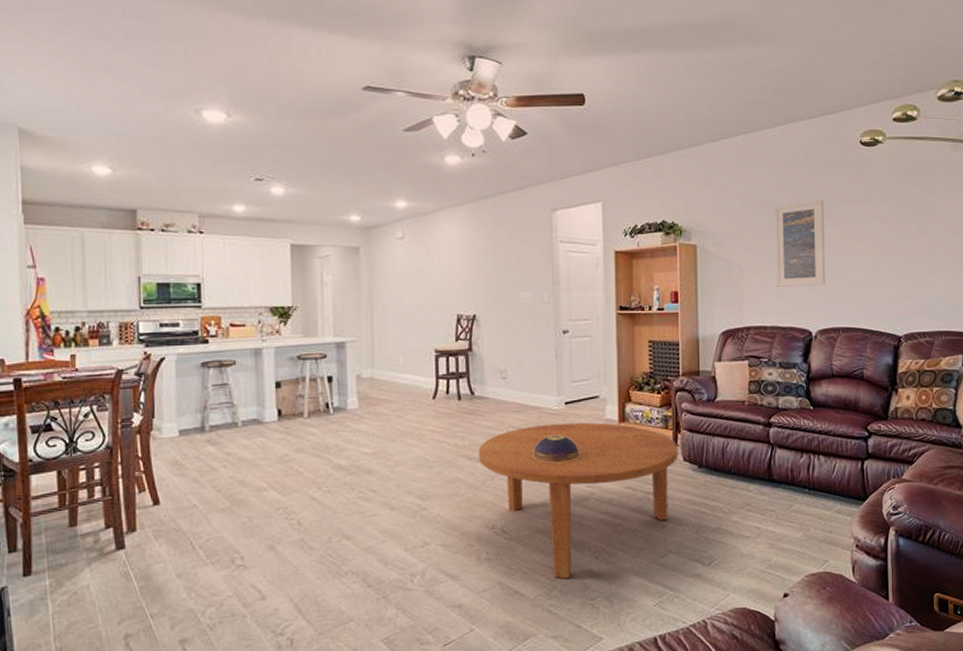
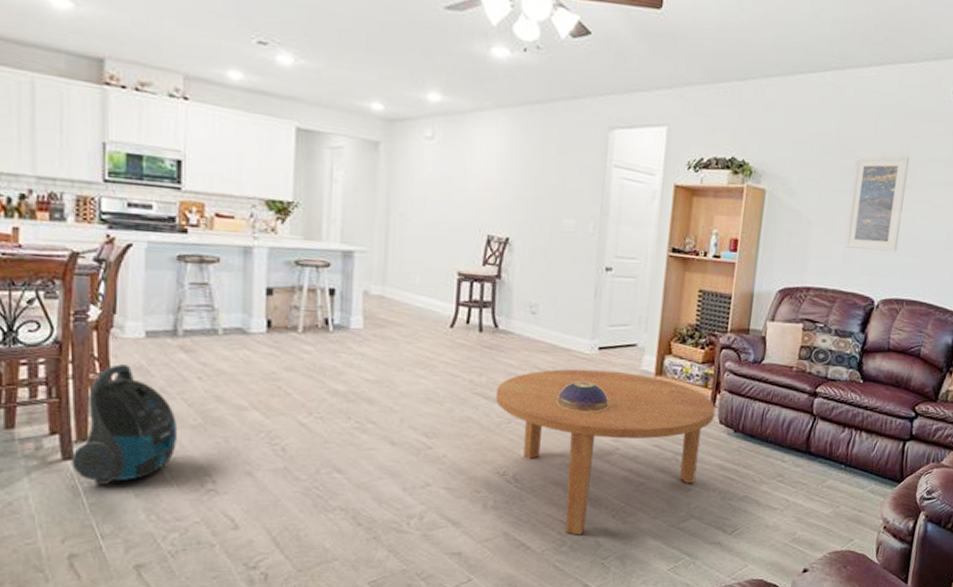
vacuum cleaner: none [124,461,210,569] -> present [72,364,178,484]

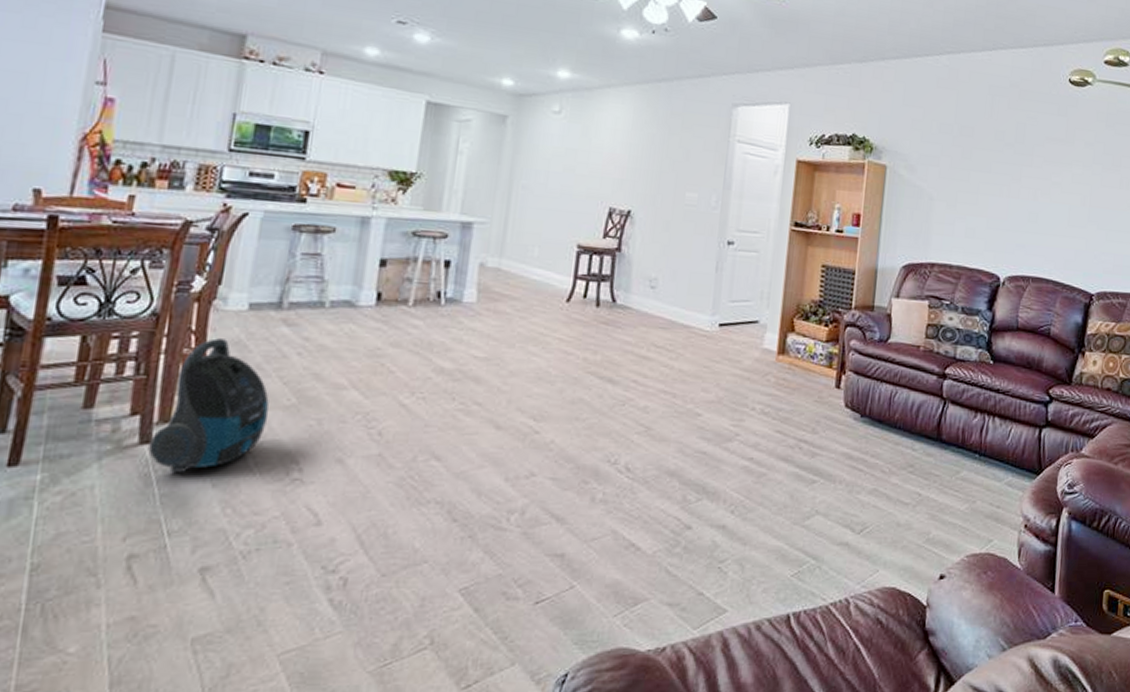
coffee table: present [495,369,716,535] -> none [610,346,841,534]
decorative bowl: present [557,381,609,412] -> none [674,360,729,393]
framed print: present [844,156,910,252] -> none [967,134,1026,228]

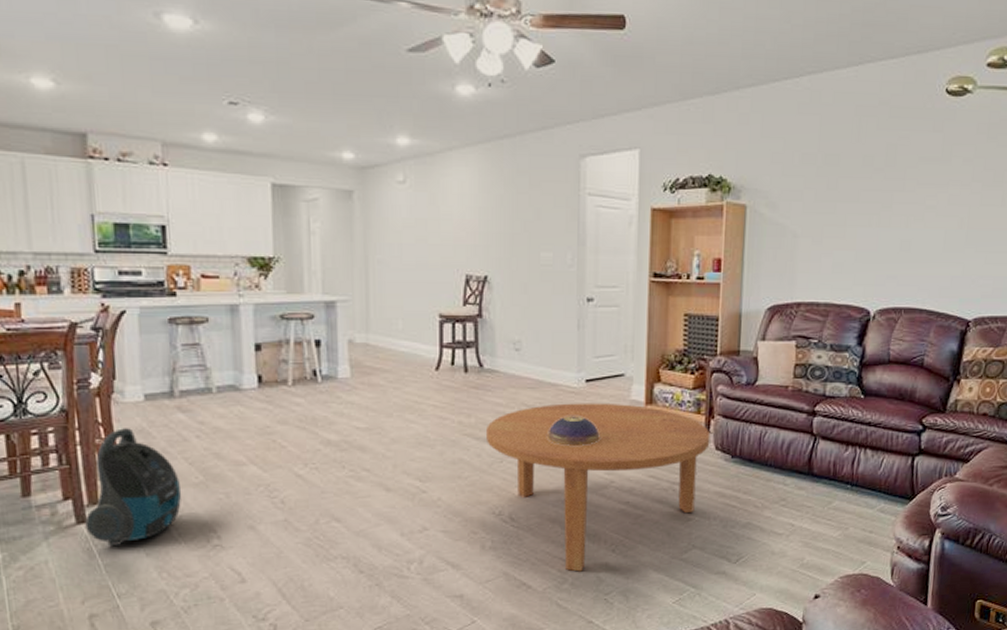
coffee table: none [610,346,841,534] -> present [485,403,711,572]
decorative bowl: none [674,360,729,393] -> present [547,416,600,446]

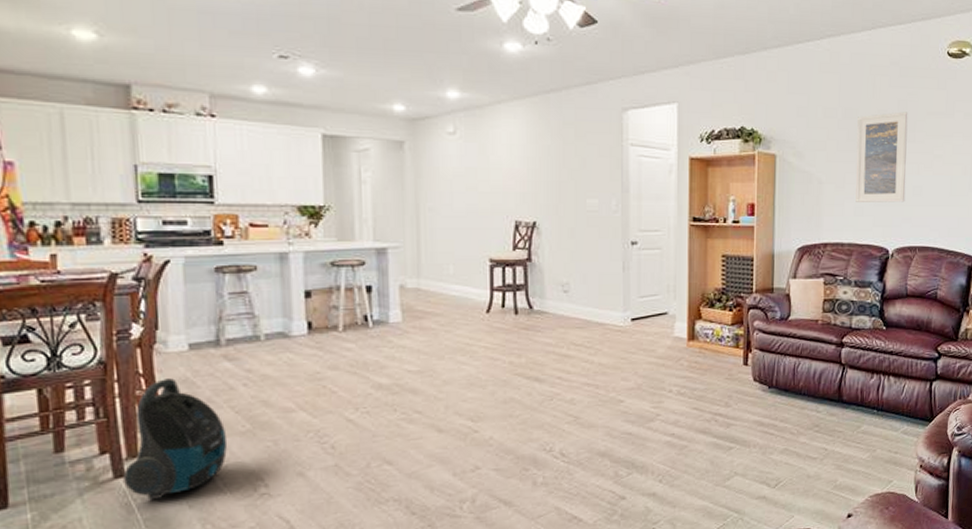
coffee table: present [485,403,711,572] -> none [535,340,749,503]
decorative bowl: present [547,416,600,446] -> none [596,353,646,382]
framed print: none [834,157,898,259] -> present [855,111,908,203]

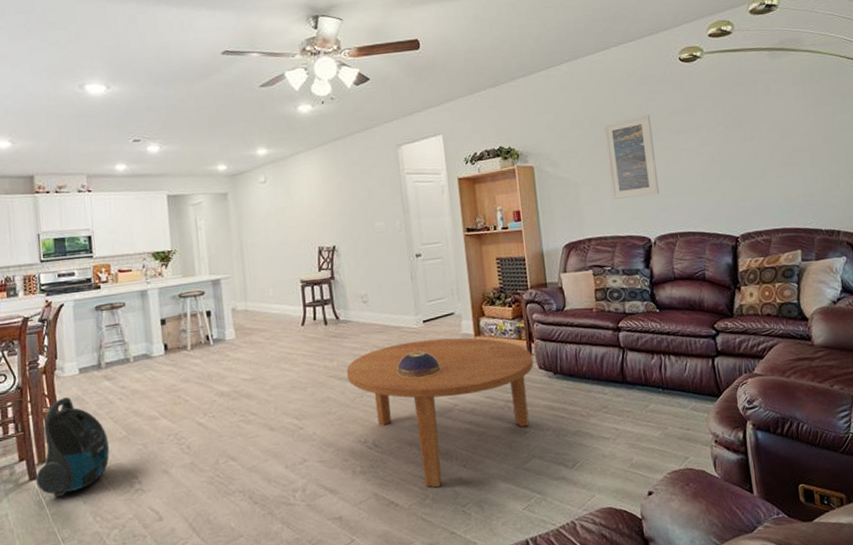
coffee table: none [535,340,749,503] -> present [346,337,534,488]
decorative bowl: none [596,353,646,382] -> present [397,351,441,378]

